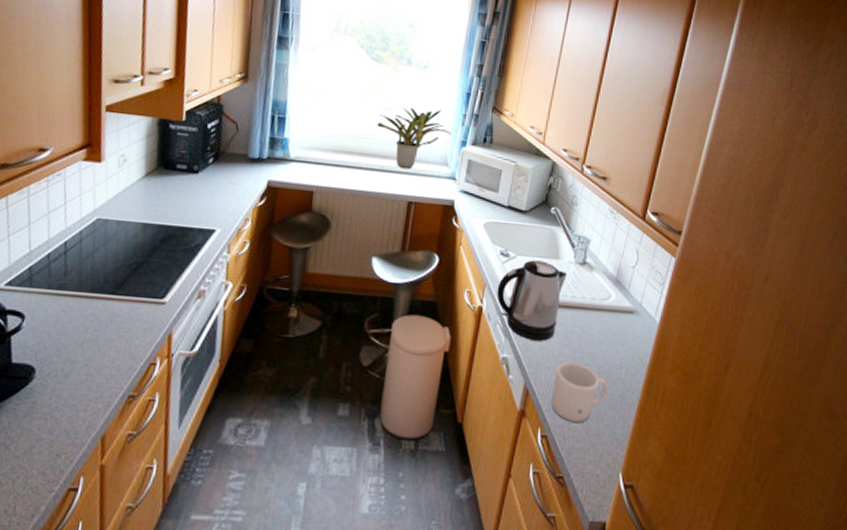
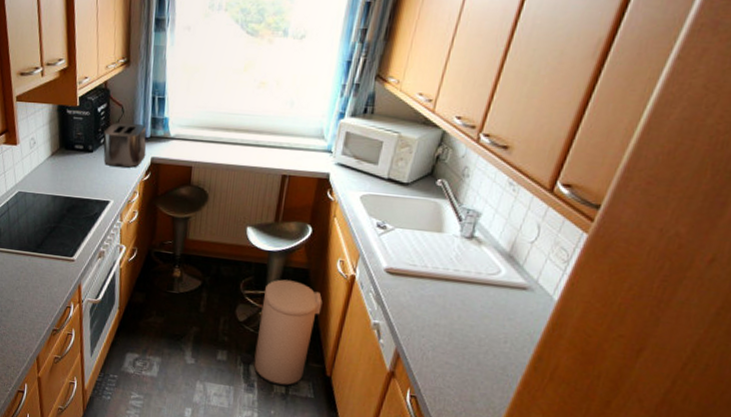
toaster: none [211,140,263,192] -> present [103,122,147,168]
potted plant: present [377,108,451,168] -> none [252,80,329,143]
kettle: present [496,260,567,341] -> none [371,232,451,311]
mug: present [552,361,608,422] -> none [423,331,489,389]

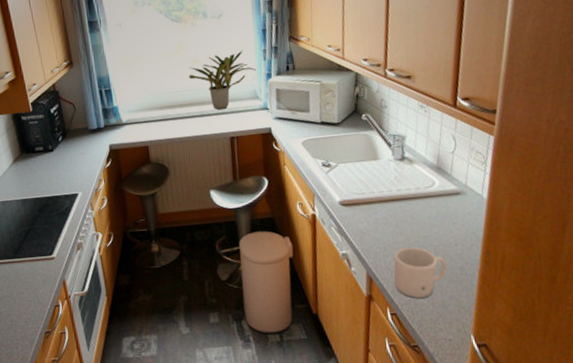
toaster: present [103,122,147,168] -> none [60,116,104,161]
potted plant: none [252,80,329,143] -> present [189,49,256,109]
mug: none [423,331,489,389] -> present [393,246,447,298]

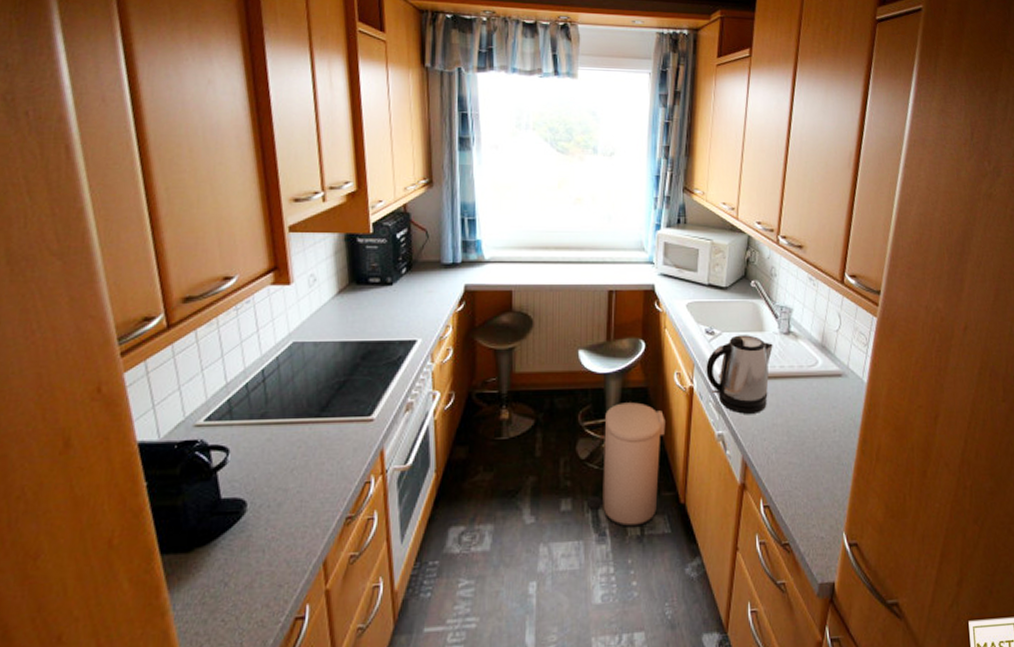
potted plant: present [189,49,256,109] -> none [569,194,644,257]
kettle: none [325,164,389,235] -> present [706,335,773,414]
mug: present [393,246,447,298] -> none [770,430,824,489]

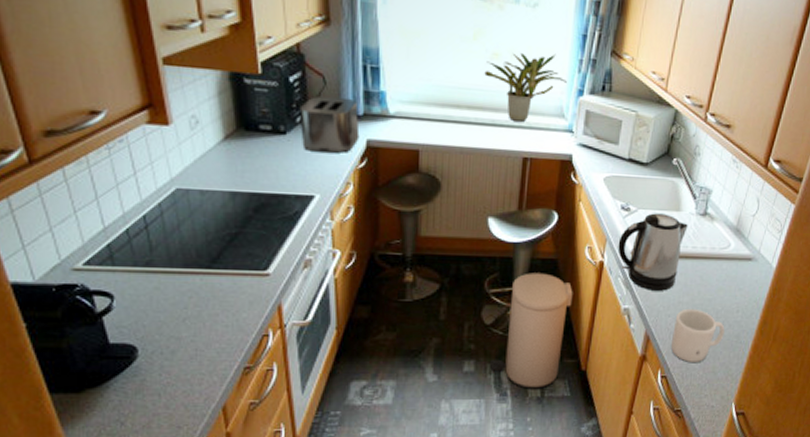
toaster: none [404,248,458,299] -> present [299,96,360,153]
potted plant: none [569,194,644,257] -> present [484,53,567,122]
mug: none [770,430,824,489] -> present [671,308,725,362]

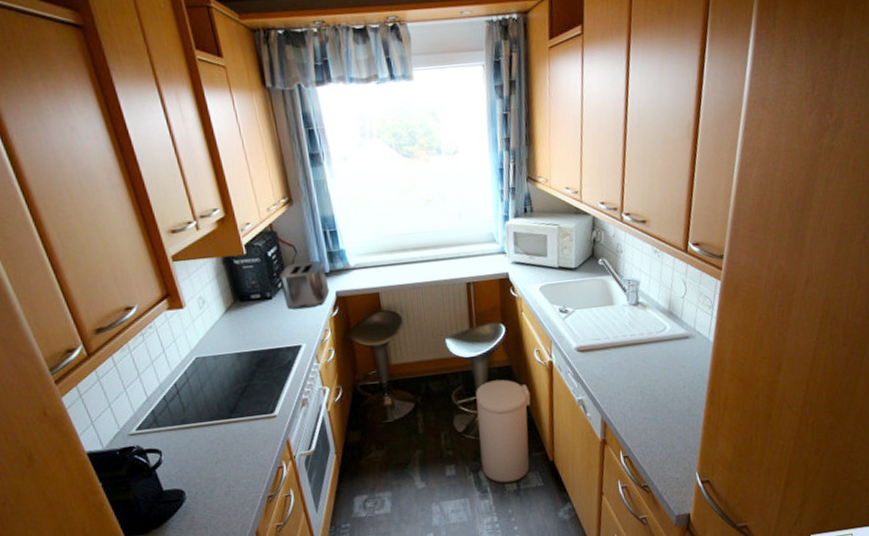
potted plant: present [484,53,567,122] -> none [422,189,493,253]
kettle: present [618,213,688,291] -> none [562,309,623,381]
mug: present [671,308,725,362] -> none [626,390,676,441]

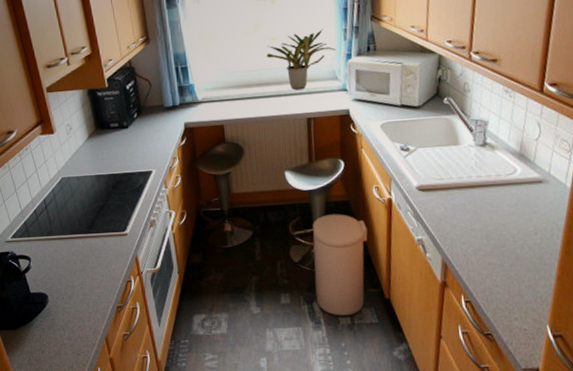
toaster: present [279,260,330,310] -> none [135,93,179,138]
potted plant: none [422,189,493,253] -> present [266,28,335,90]

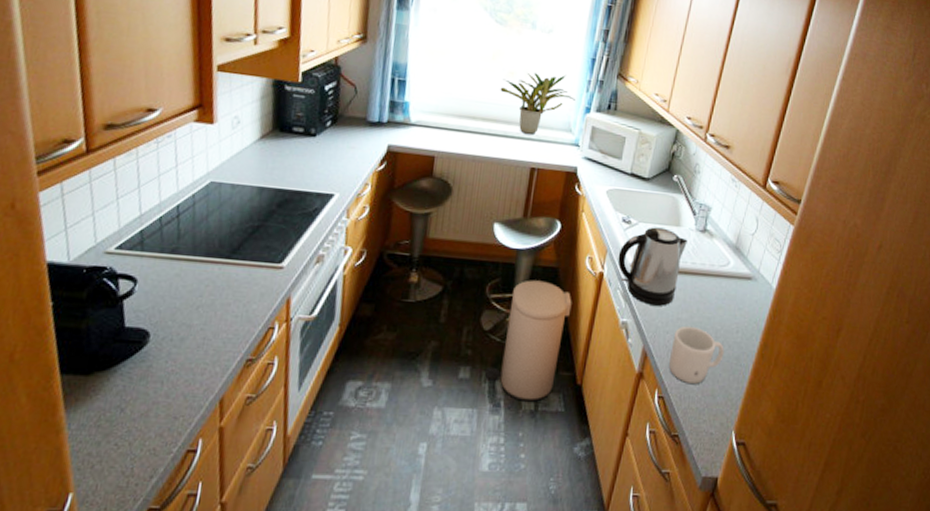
kettle: none [402,149,469,221] -> present [618,227,688,306]
mug: none [470,234,526,286] -> present [669,325,724,384]

